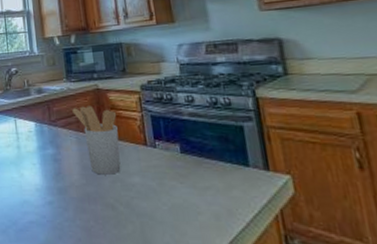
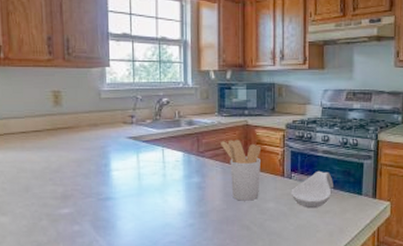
spoon rest: none [157,137,210,184] -> present [291,170,333,209]

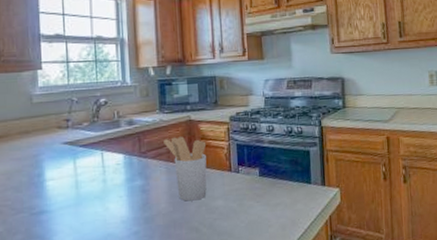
spoon rest: present [291,170,333,209] -> none [239,162,282,203]

